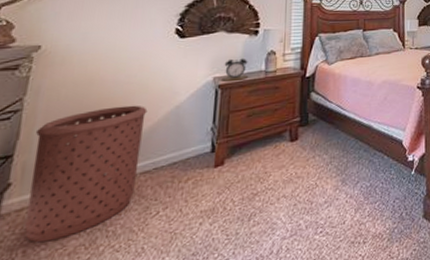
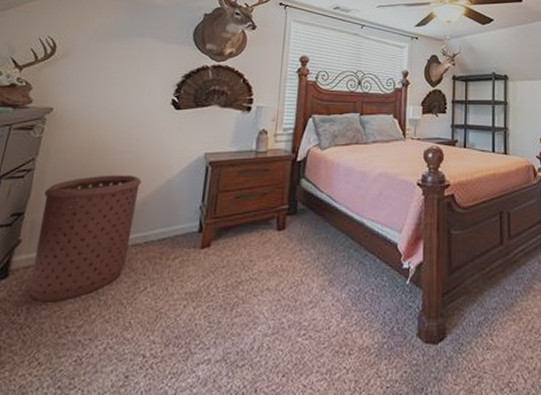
alarm clock: present [222,56,248,82] -> none [212,133,239,160]

